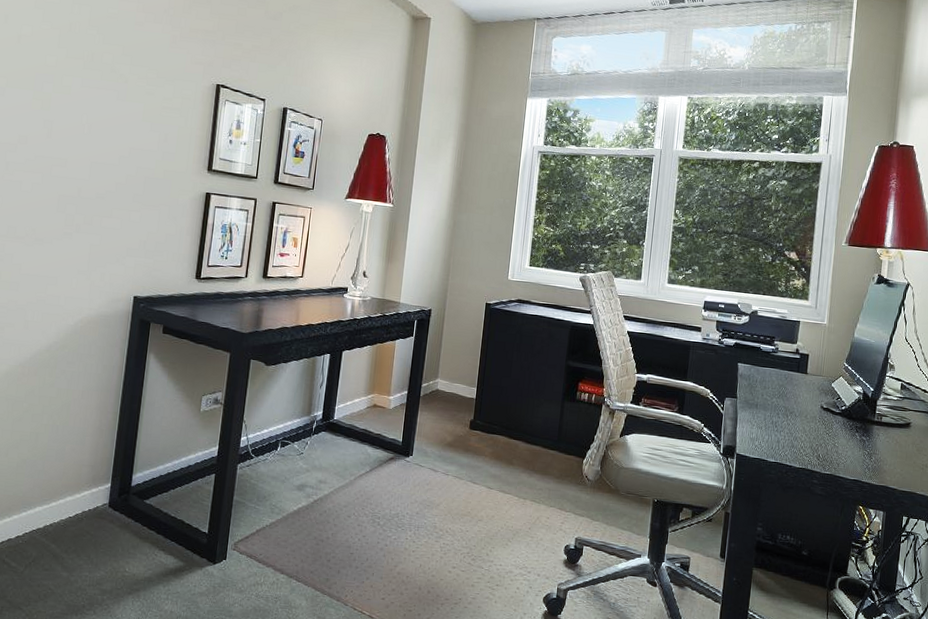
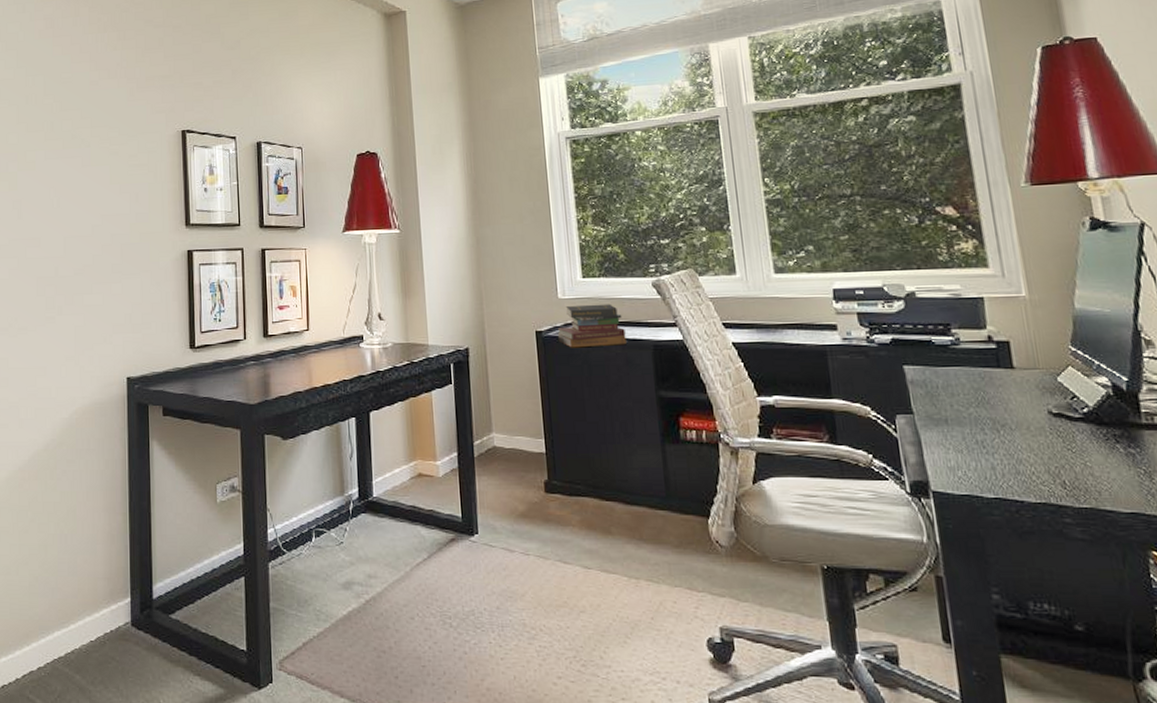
books: none [501,287,553,323] -> present [557,304,627,348]

